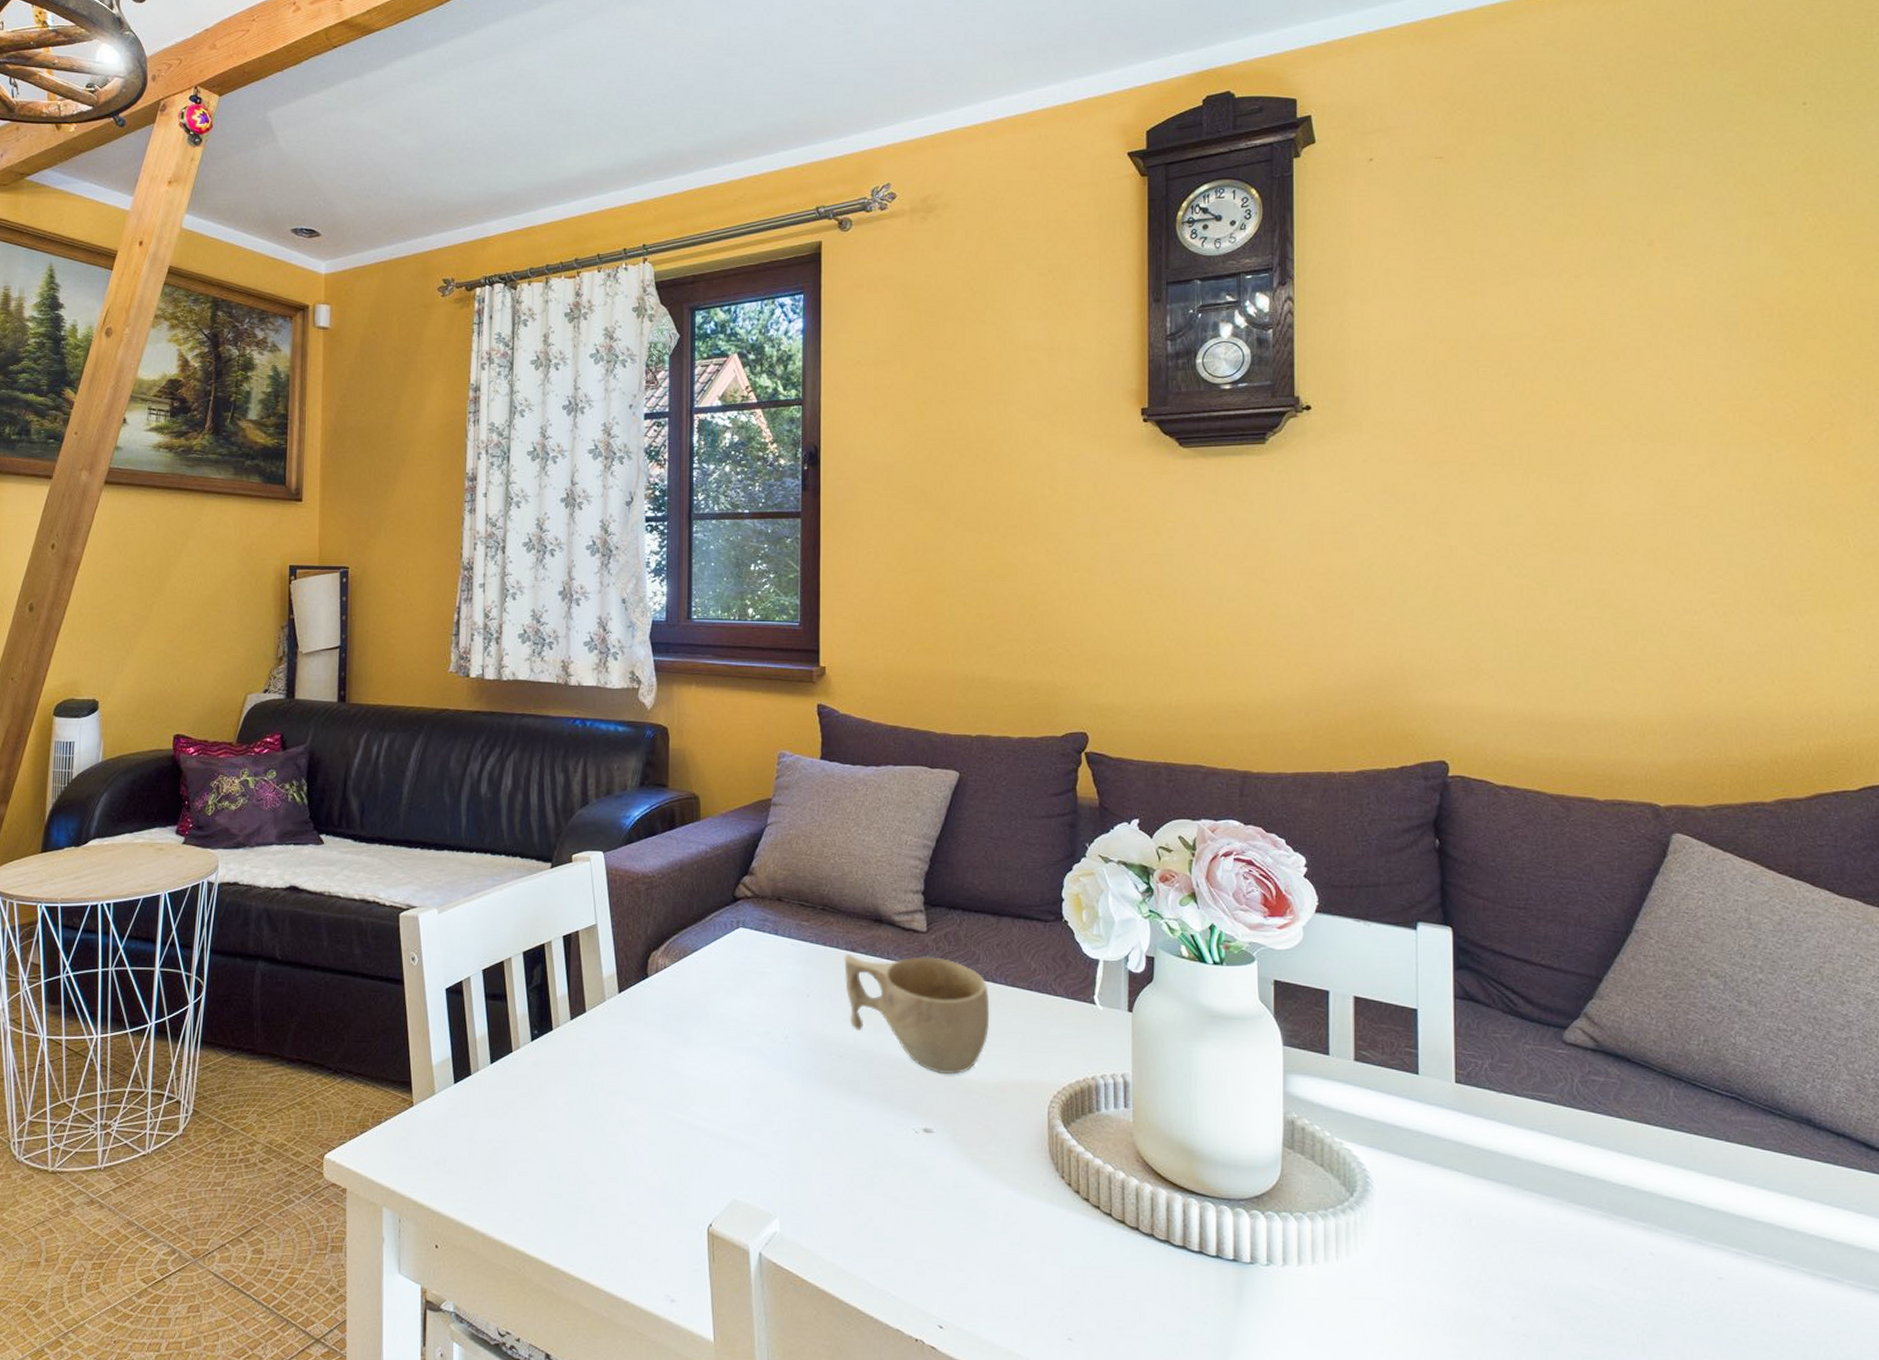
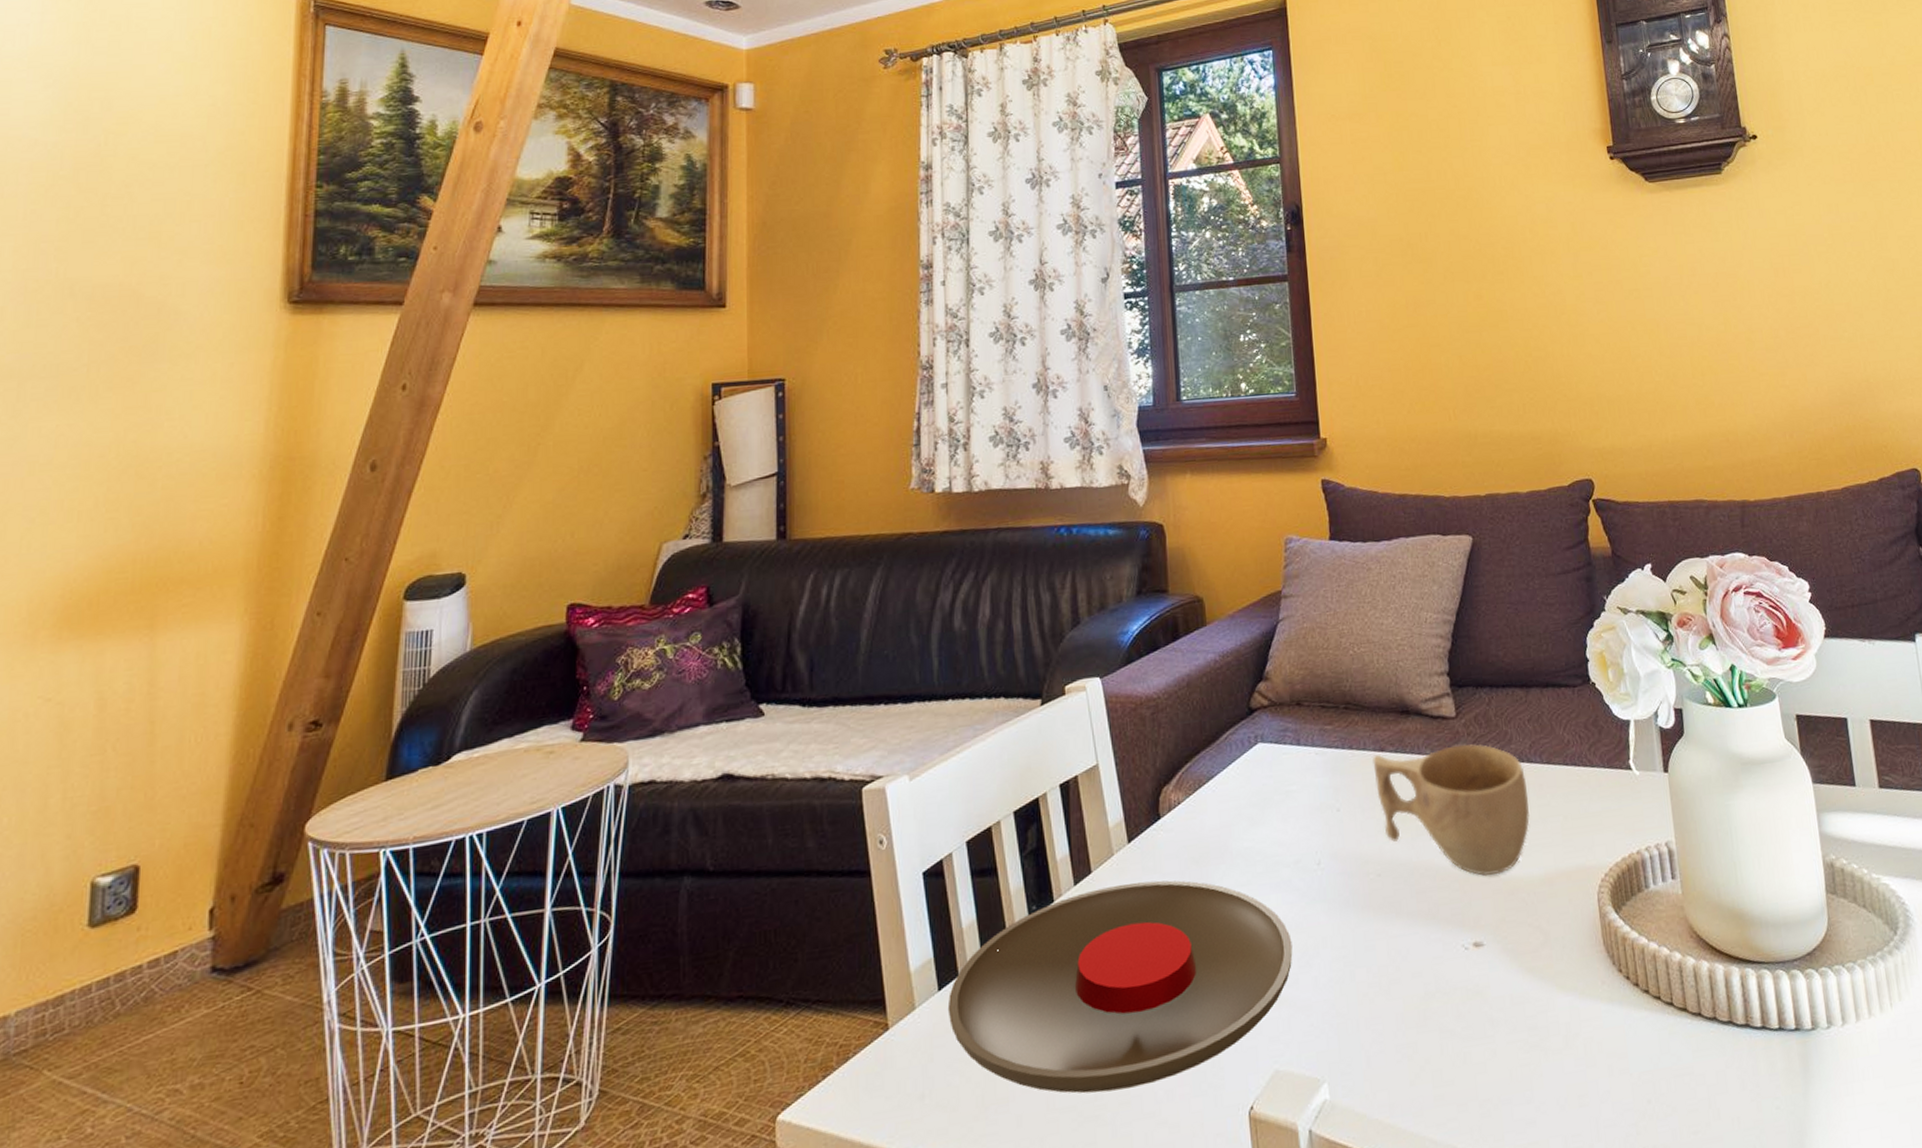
plate: none [461,1025,757,1189] -> present [947,880,1293,1094]

